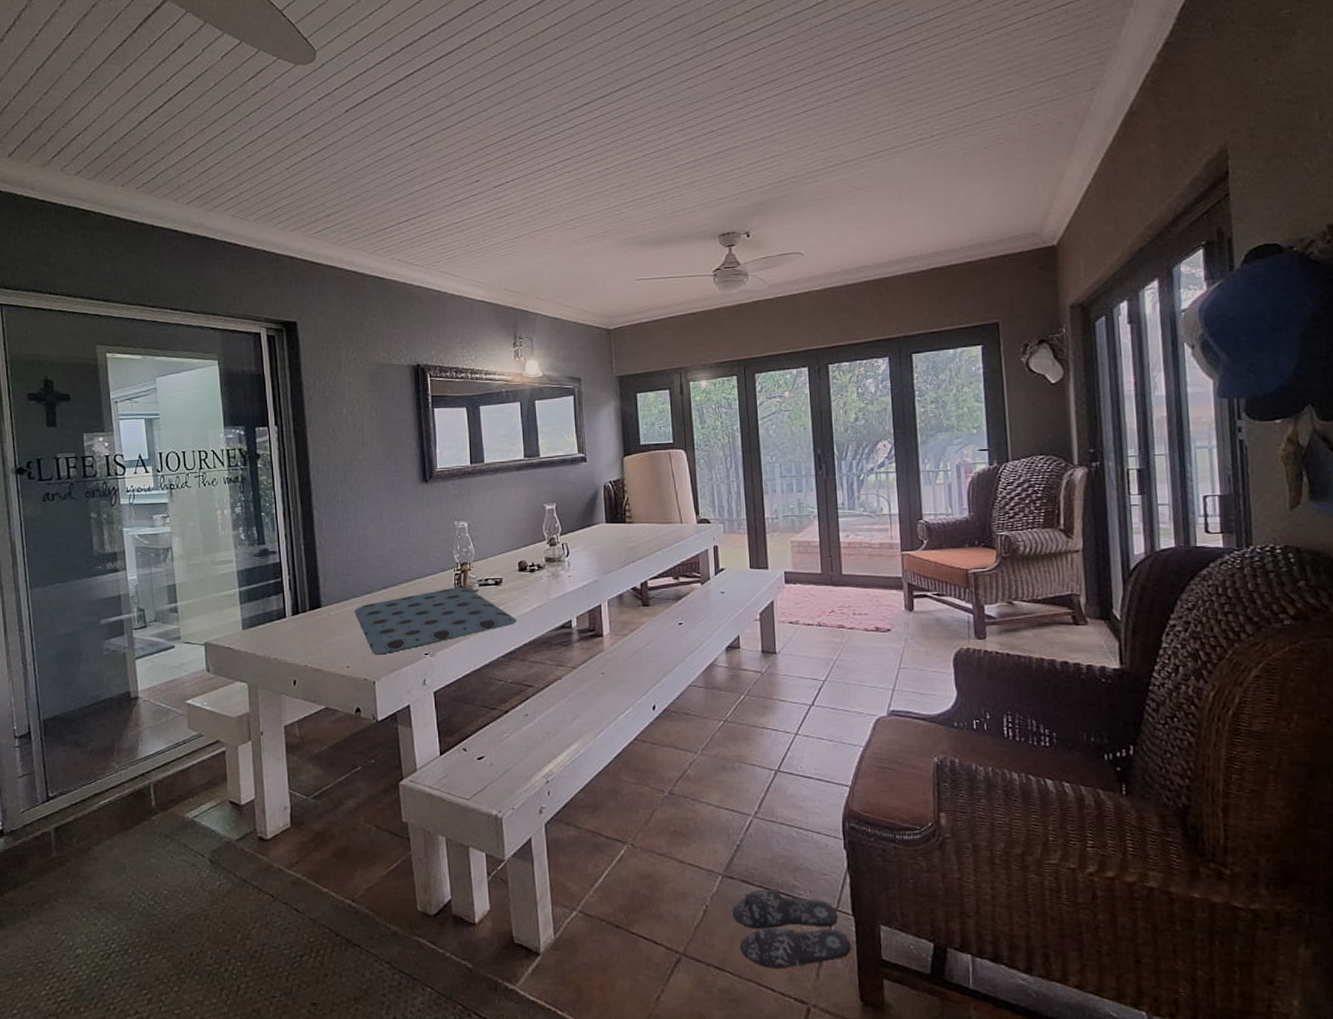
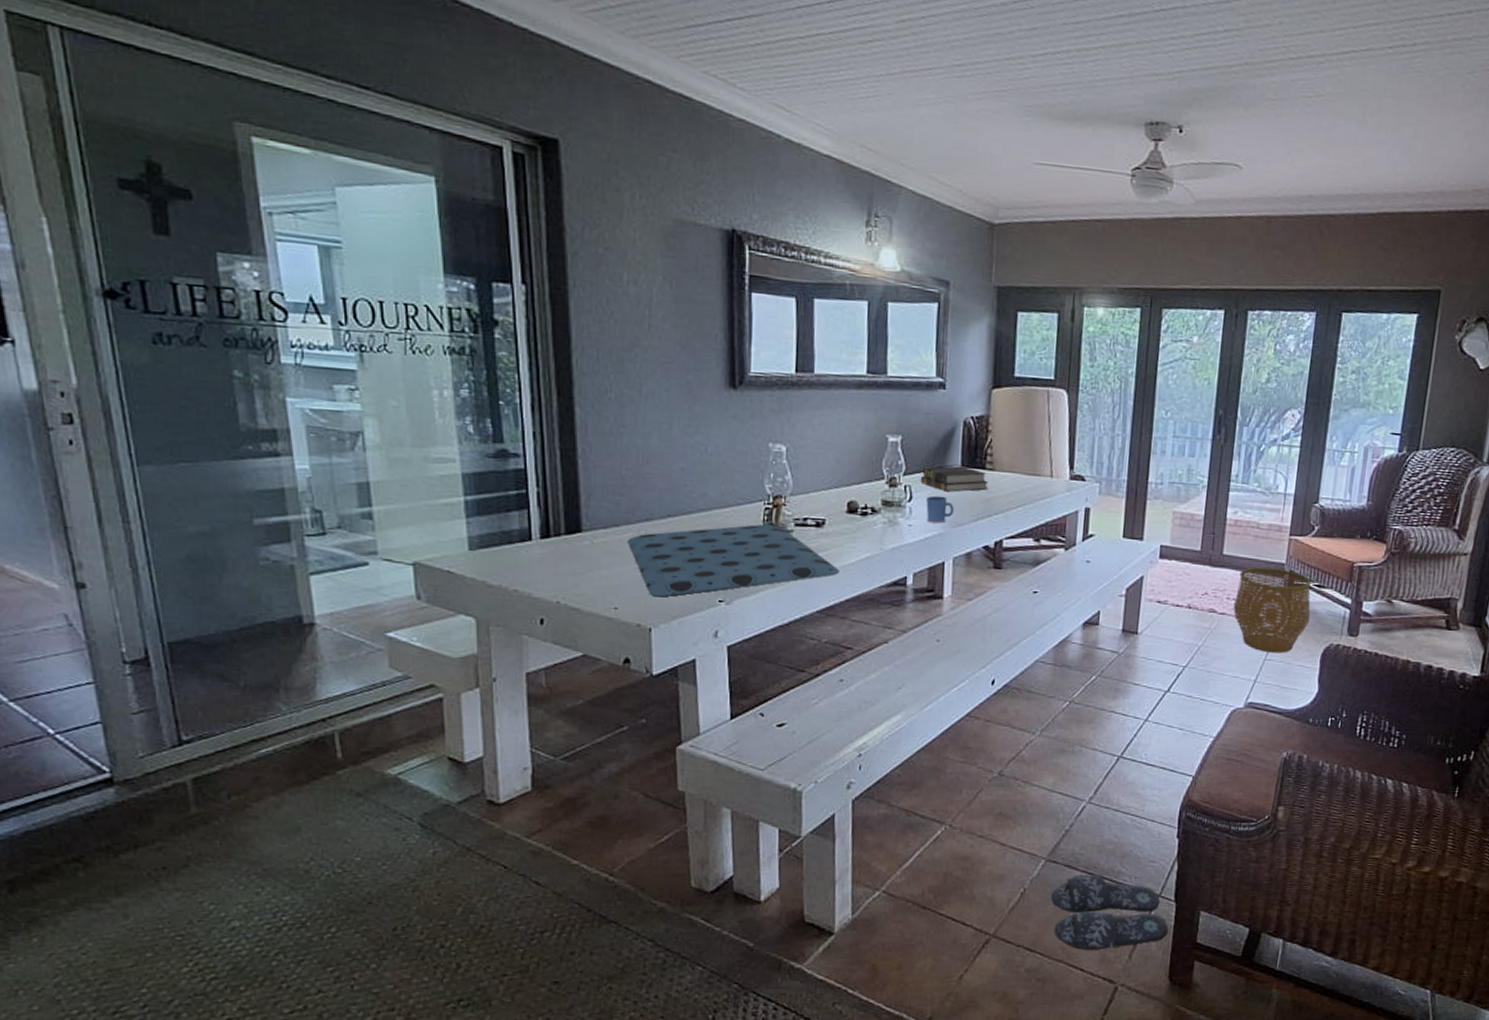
bible: none [574,522,630,545] -> present [920,466,989,492]
mug: none [581,549,604,573] -> present [926,495,954,524]
basket: none [860,582,936,661] -> present [1233,567,1311,653]

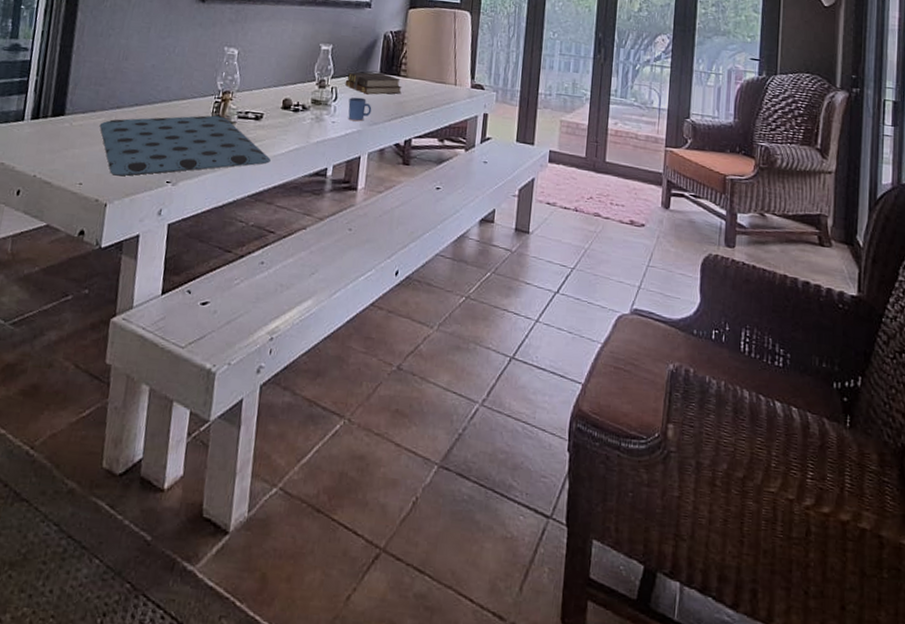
slippers: present [1051,874,1168,951] -> none [442,485,560,578]
basket: present [1233,567,1311,653] -> none [616,175,689,261]

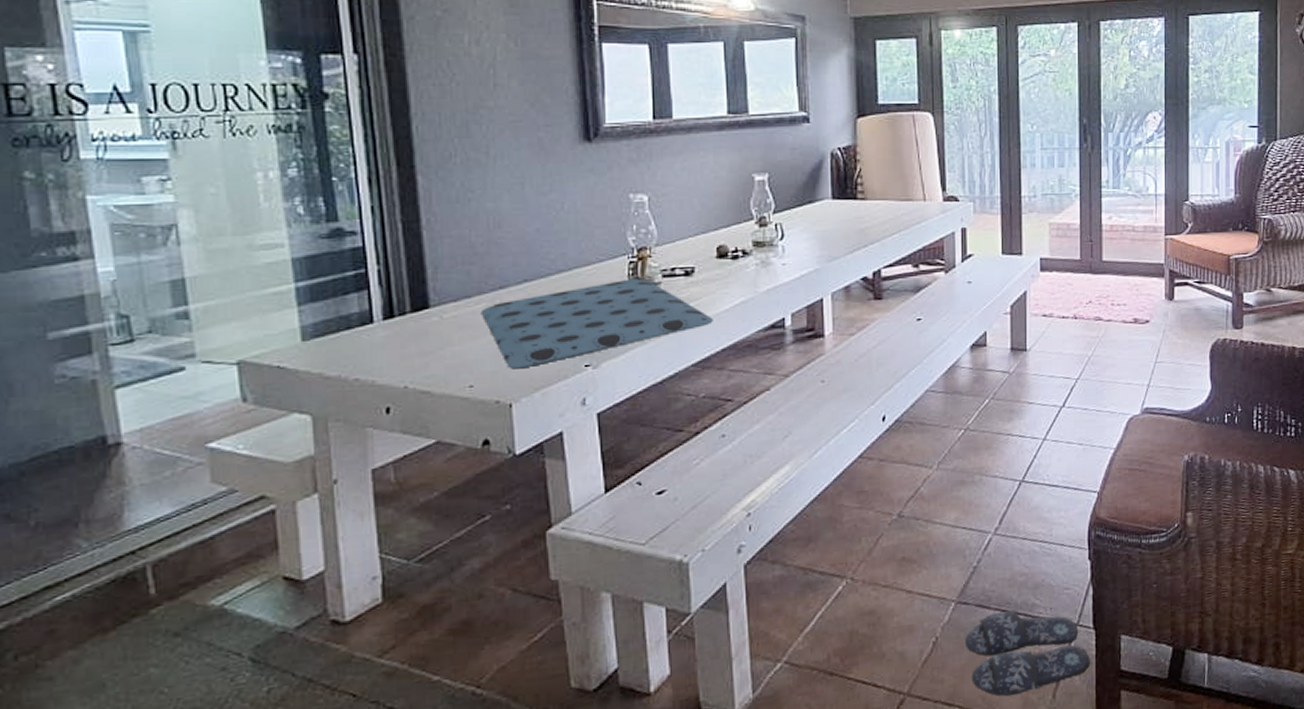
bible: present [345,72,402,95] -> none [791,198,862,226]
mug: present [348,97,372,122] -> none [799,231,828,260]
slippers: none [442,485,560,578] -> present [965,611,1090,697]

